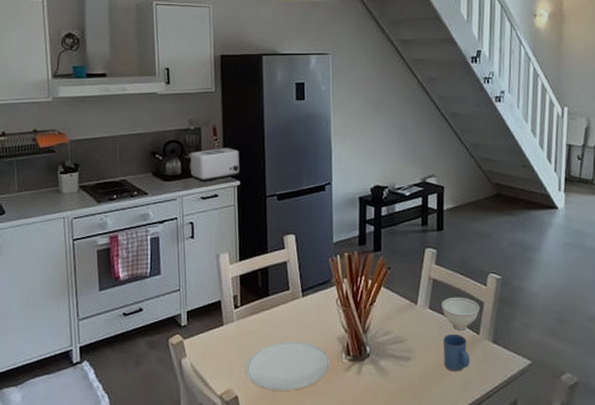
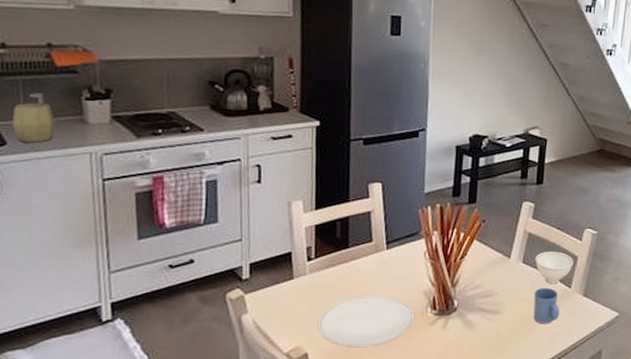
soap dispenser: none [9,170,38,211] -> present [13,93,55,143]
toaster: present [191,148,240,181] -> none [259,82,321,120]

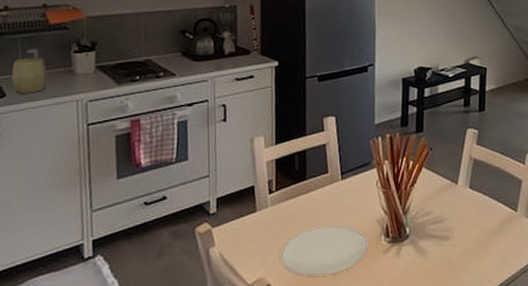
mug: present [533,287,559,324] -> none [482,211,507,249]
bowl: present [535,251,574,284] -> none [481,175,518,209]

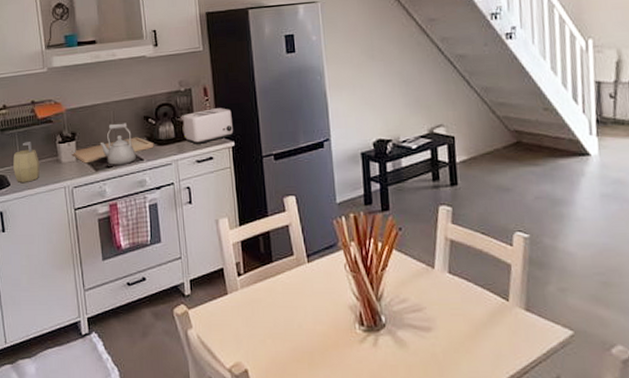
cutting board: none [89,51,190,76] -> present [71,137,154,164]
kettle: none [125,35,169,80] -> present [99,123,137,166]
toaster: none [224,27,279,62] -> present [183,108,234,144]
plate: present [279,225,370,278] -> none [253,310,344,365]

